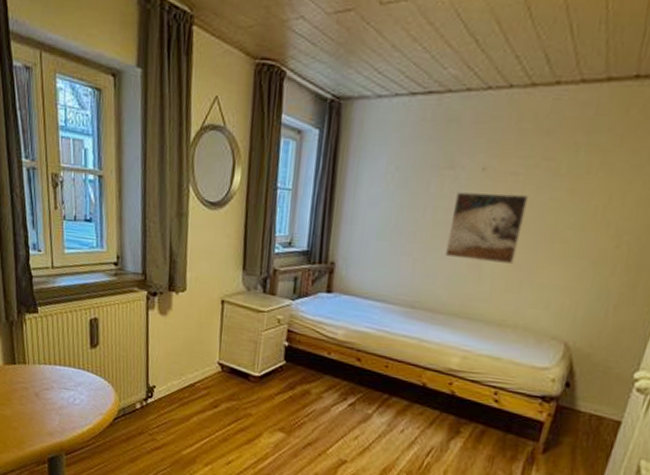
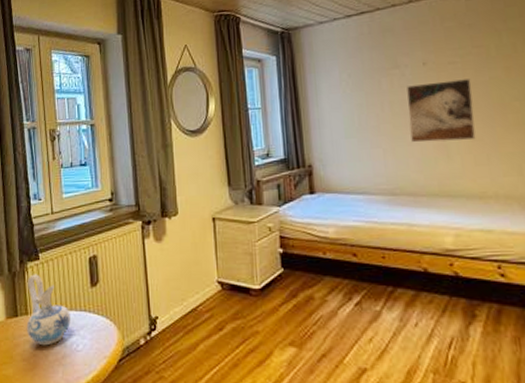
ceramic pitcher: none [24,326,69,395] -> present [26,274,70,346]

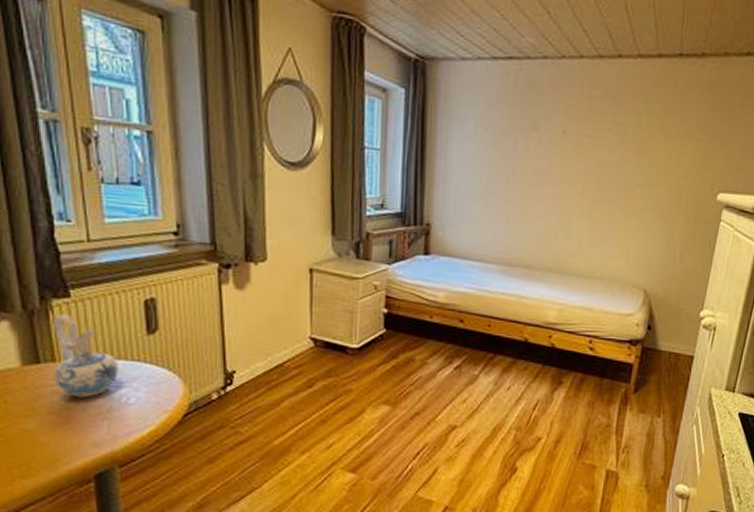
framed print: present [407,79,476,143] -> none [536,153,604,221]

